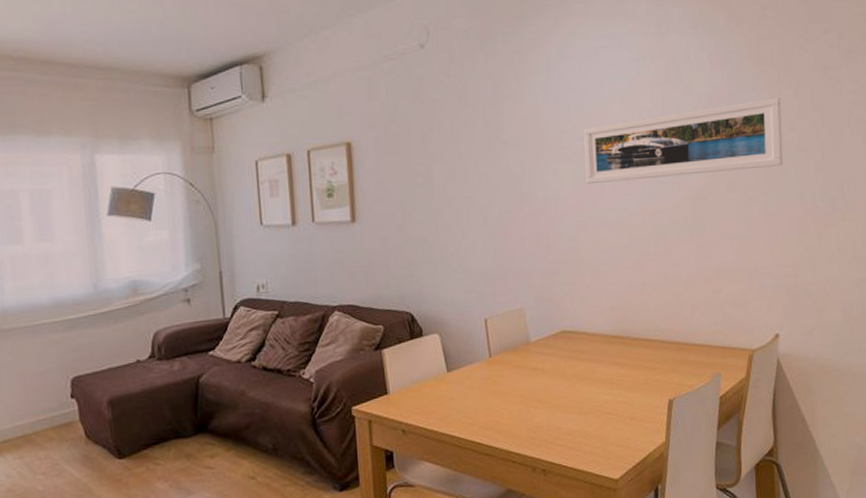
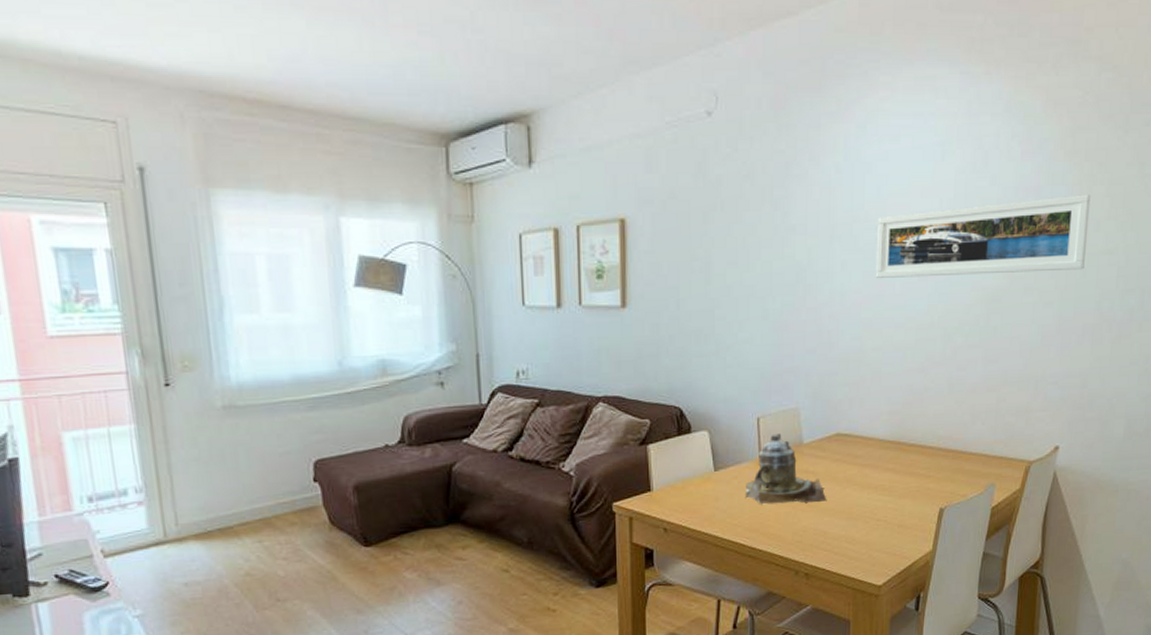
teapot: none [478,333,558,403] -> present [746,433,827,505]

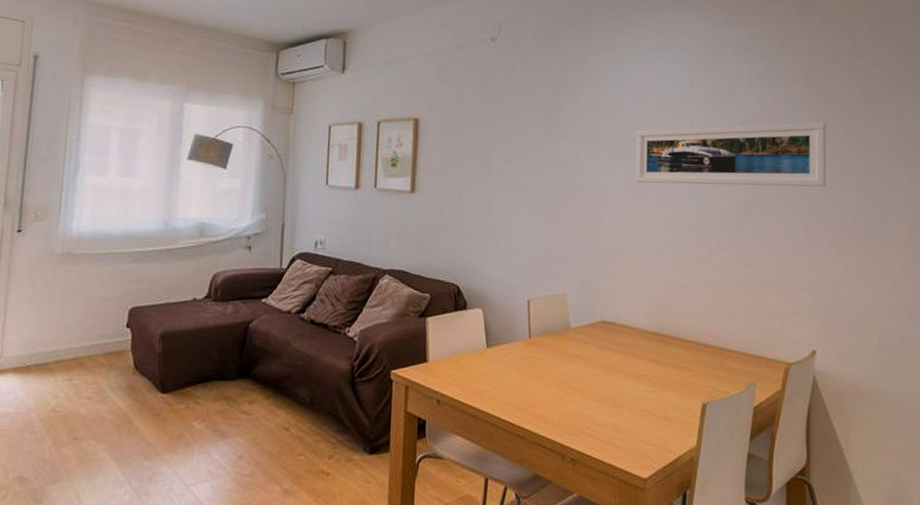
teapot: present [746,433,827,505] -> none [515,316,593,387]

